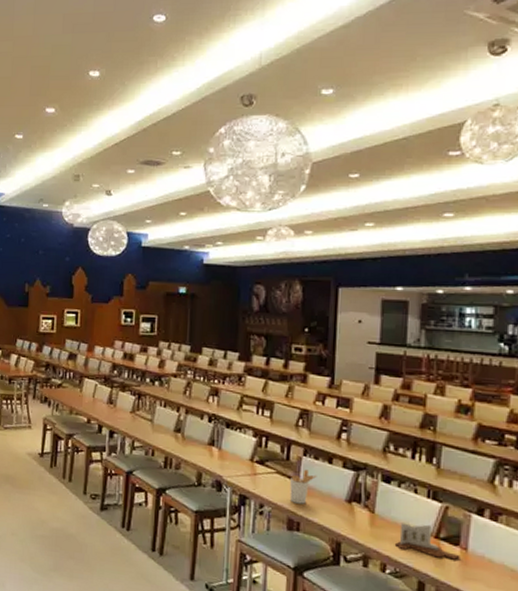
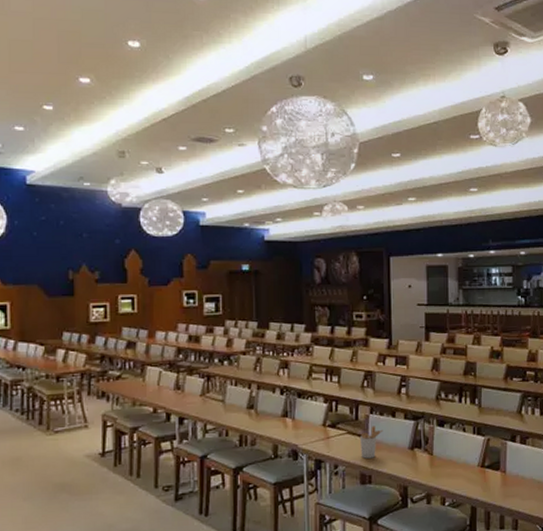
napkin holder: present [394,522,460,560] -> none [450,456,501,484]

